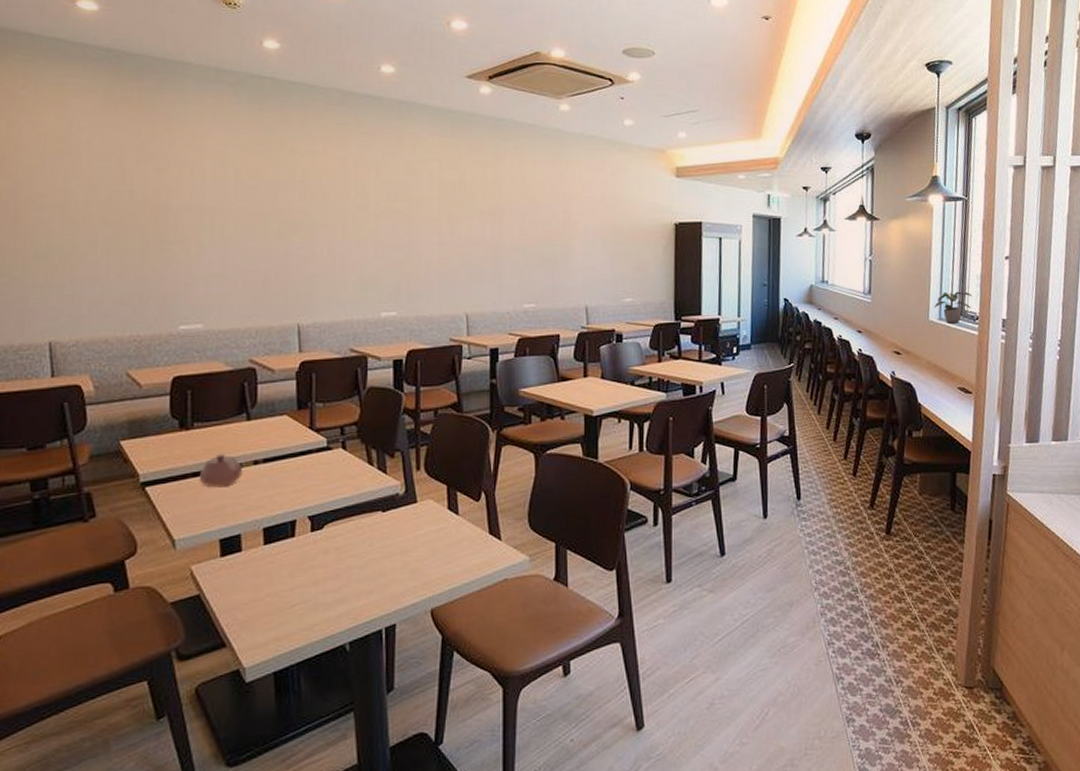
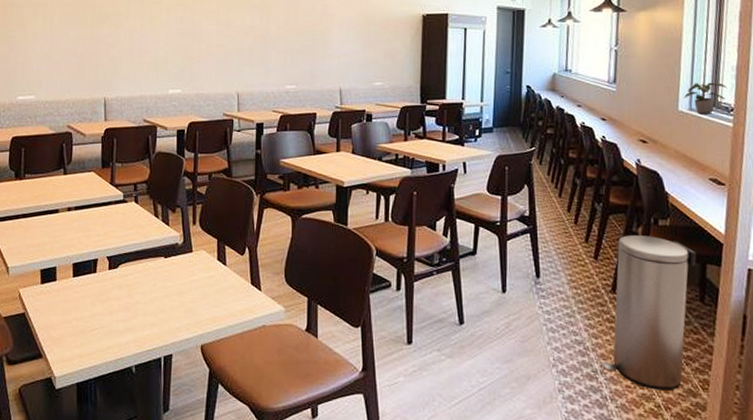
sugar bowl: present [200,454,243,487] -> none [28,201,60,227]
pedal bin: none [862,448,947,602] -> present [602,235,696,391]

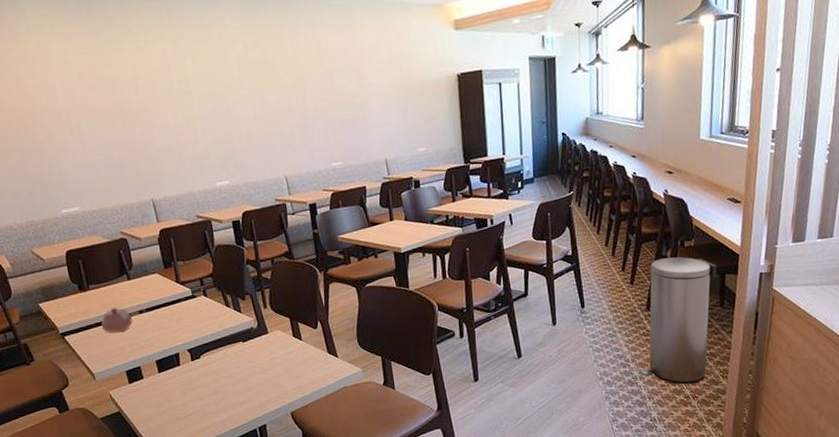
sugar bowl: none [28,201,60,227] -> present [101,307,133,333]
potted plant: present [684,82,727,114] -> none [705,107,743,140]

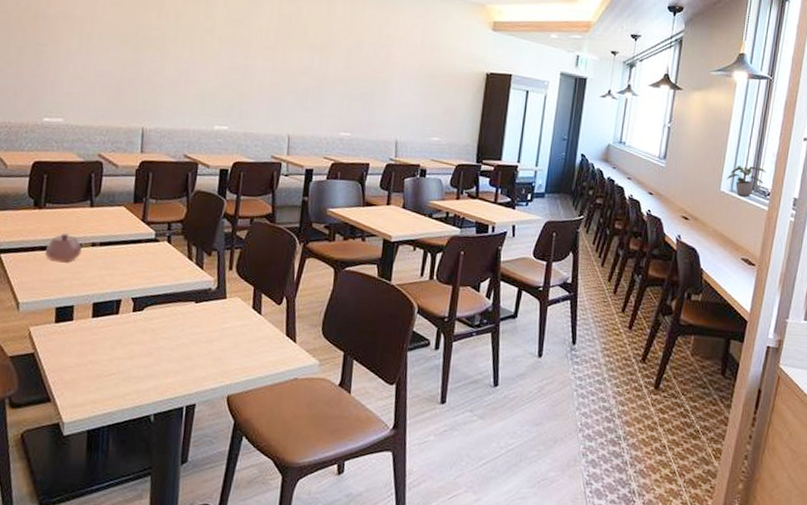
pedal bin: present [640,257,717,385] -> none [625,307,722,458]
potted plant: none [705,107,743,140] -> present [727,166,767,197]

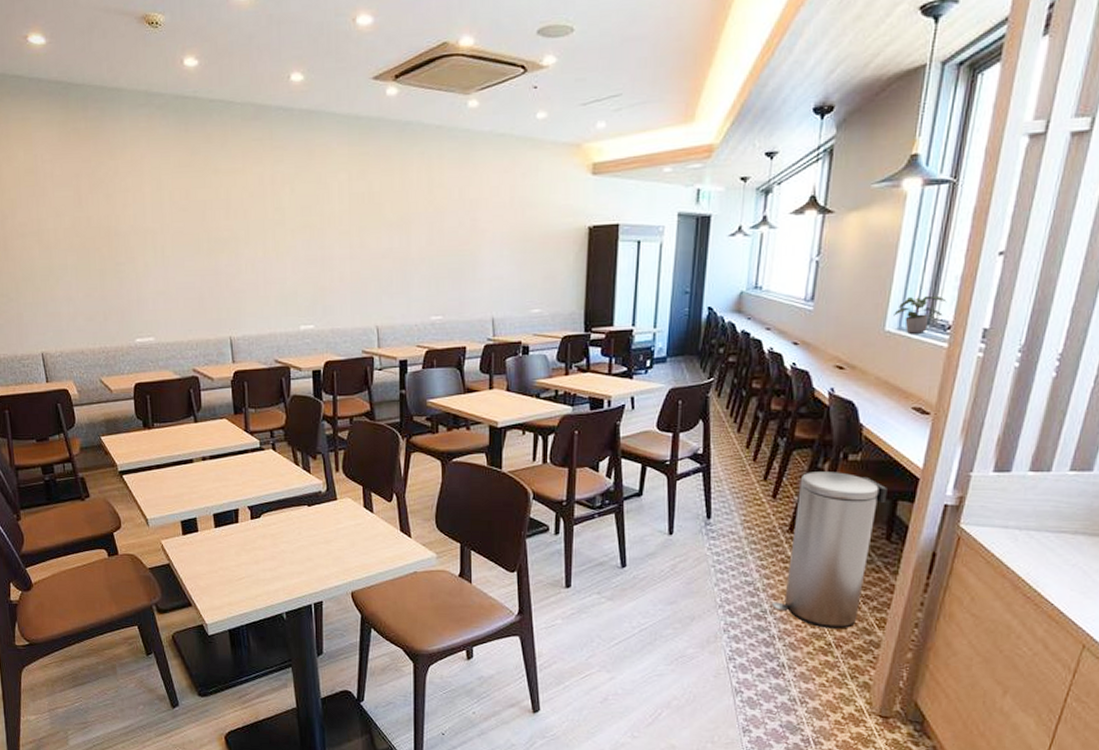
sugar bowl: present [45,233,83,262] -> none [162,450,195,477]
pedal bin: none [625,307,722,458] -> present [772,472,887,629]

